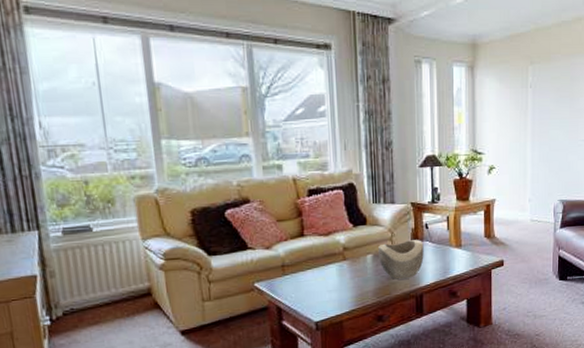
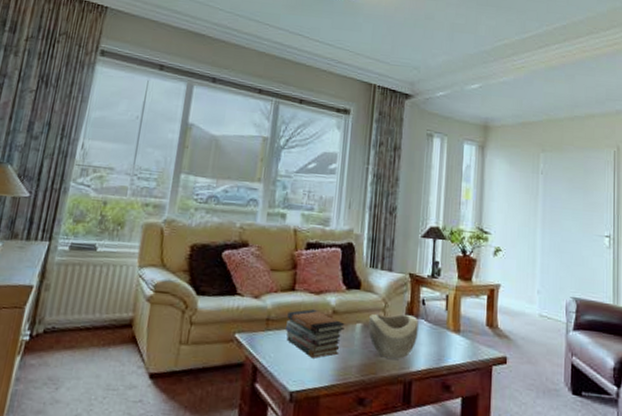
book stack: none [300,249,357,291] -> present [285,308,345,358]

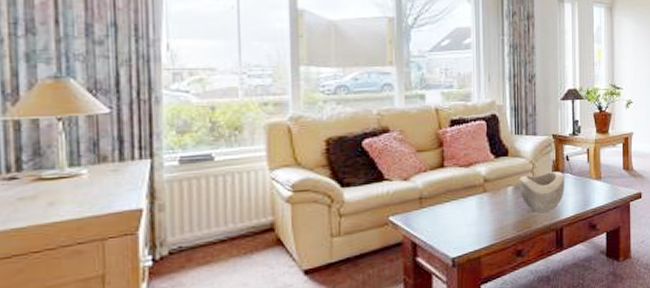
book stack: present [285,308,345,358] -> none [439,181,497,225]

